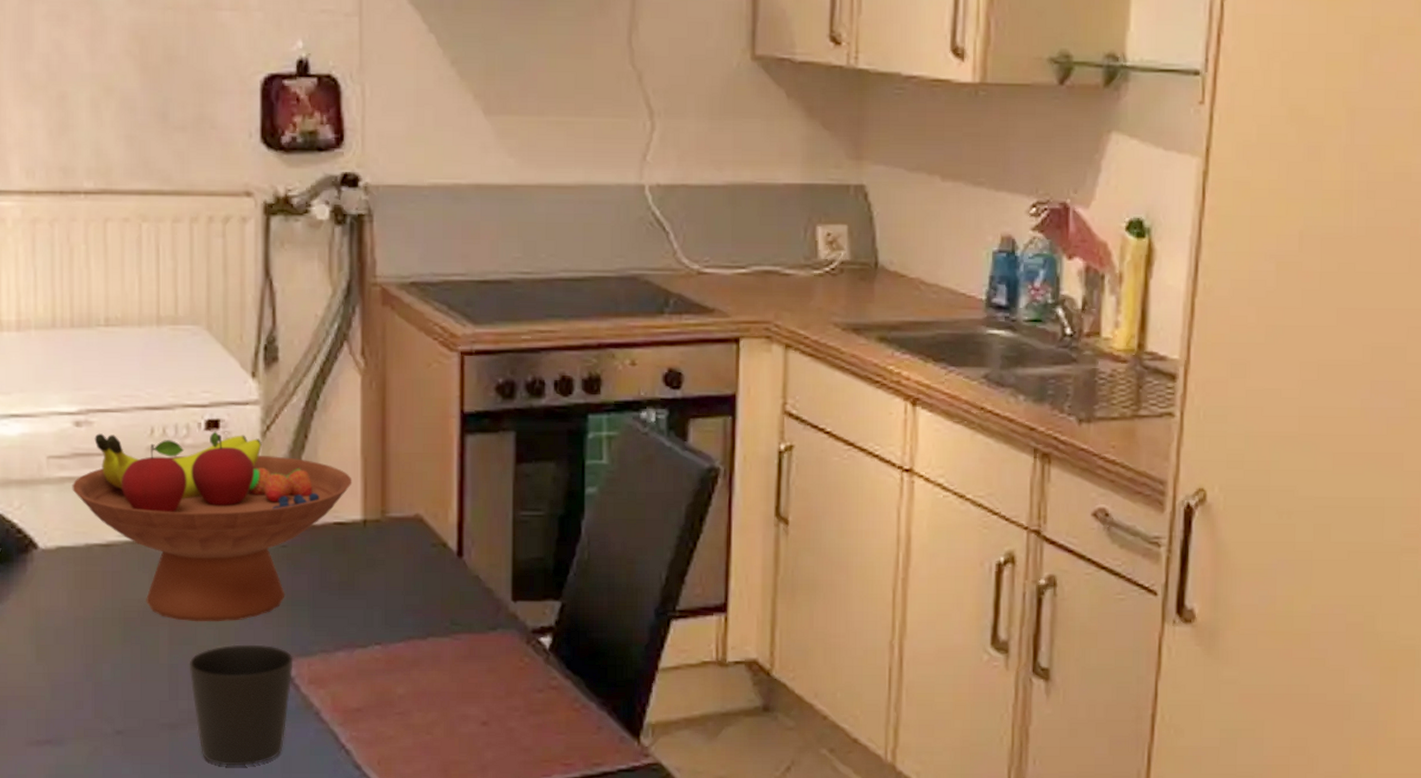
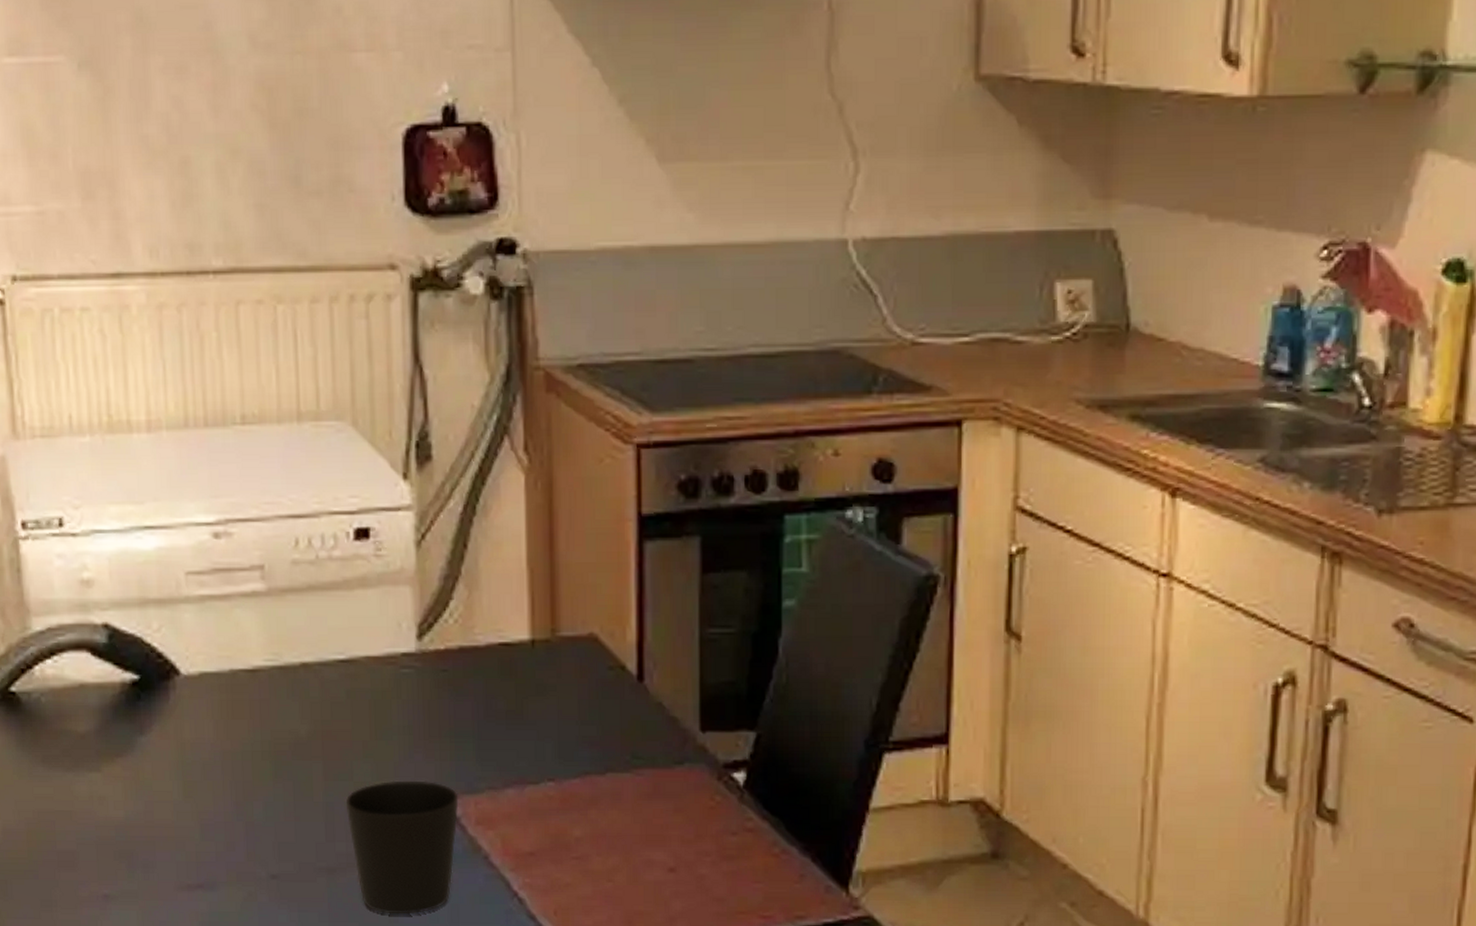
fruit bowl: present [72,431,352,622] -> none [213,541,518,756]

